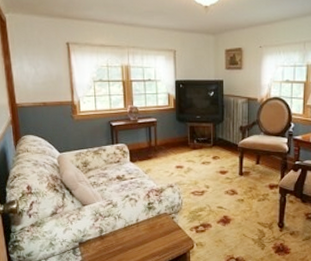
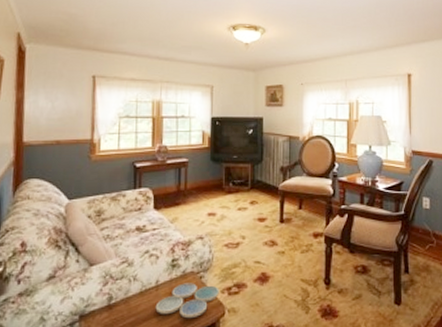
drink coaster: none [137,222,189,249] -> present [155,283,219,319]

